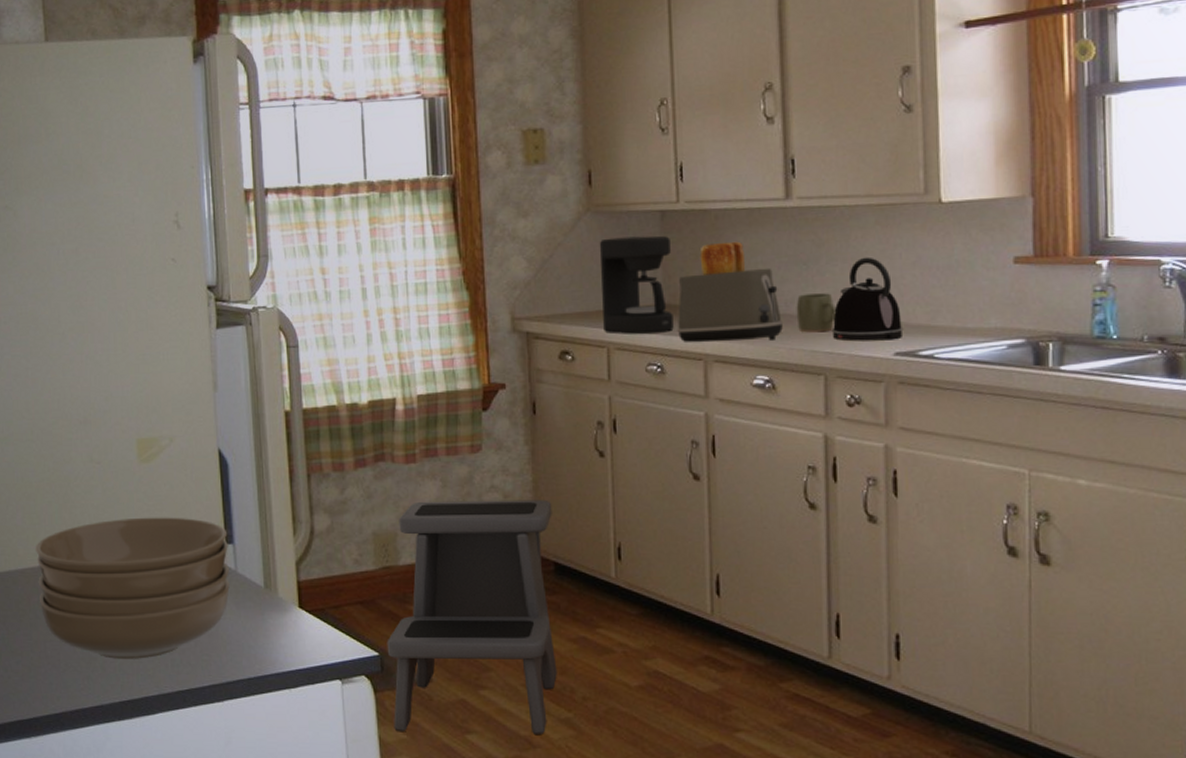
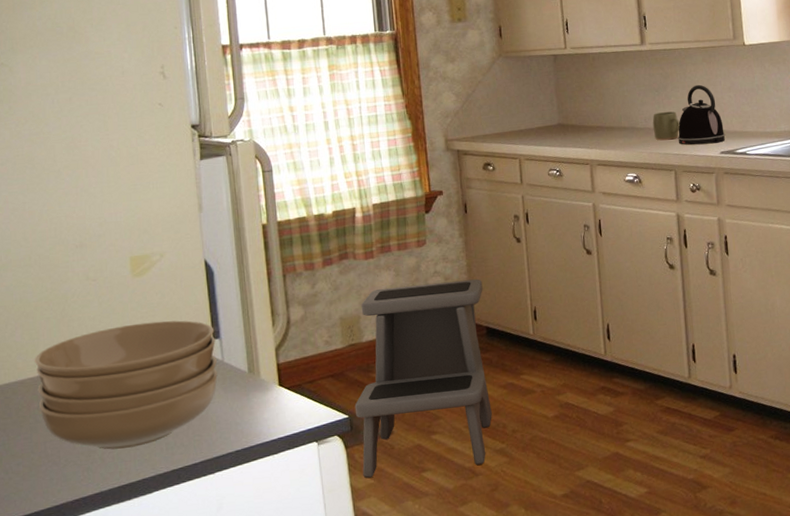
coffee maker: present [599,235,674,336] -> none [509,73,567,149]
toaster: present [677,241,783,343] -> none [569,76,644,153]

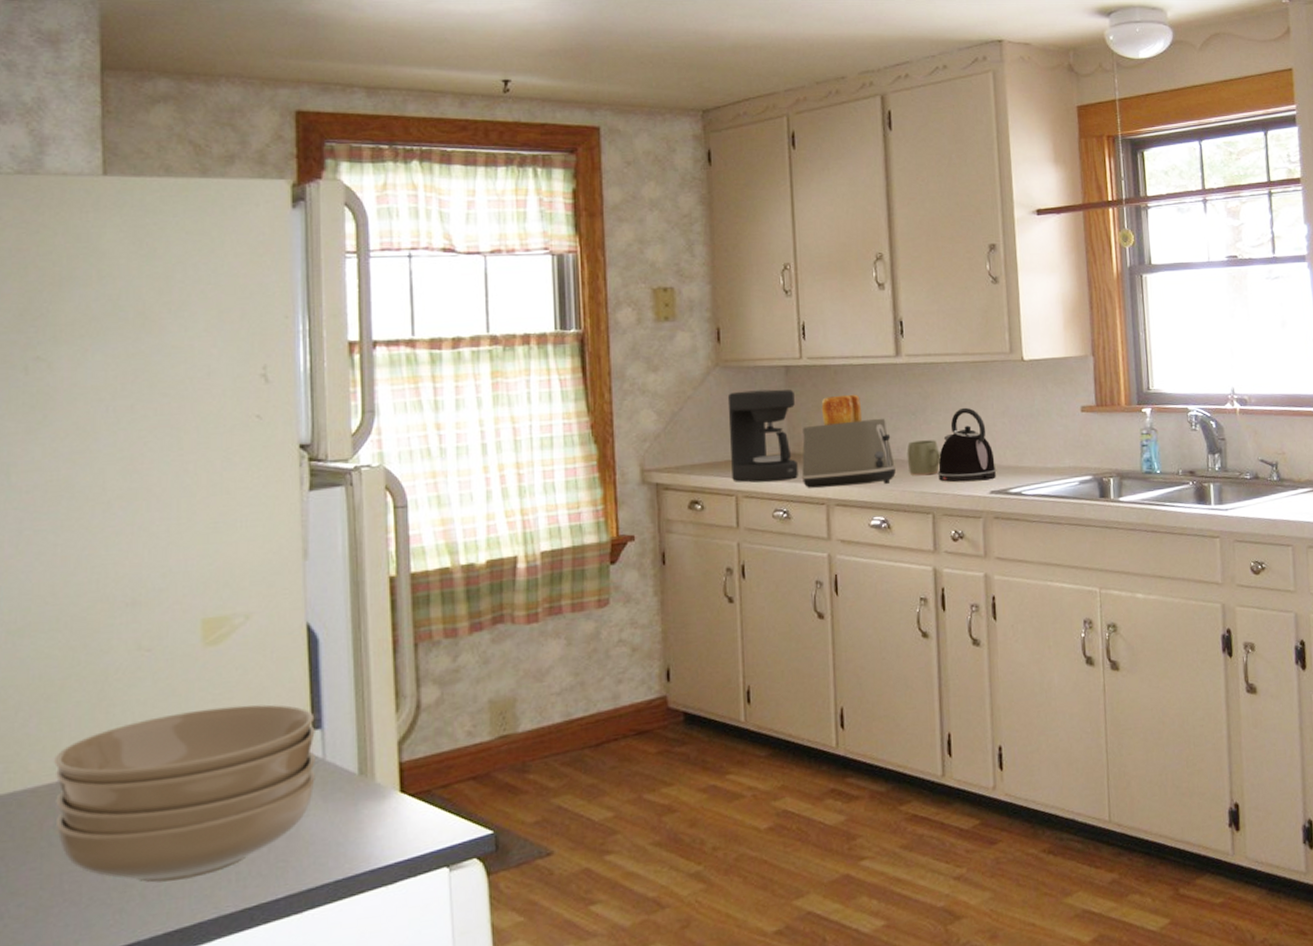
step stool: present [354,279,492,479] -> none [502,649,687,916]
coffee maker: none [509,73,567,149] -> present [727,389,798,484]
toaster: none [569,76,644,153] -> present [801,394,896,489]

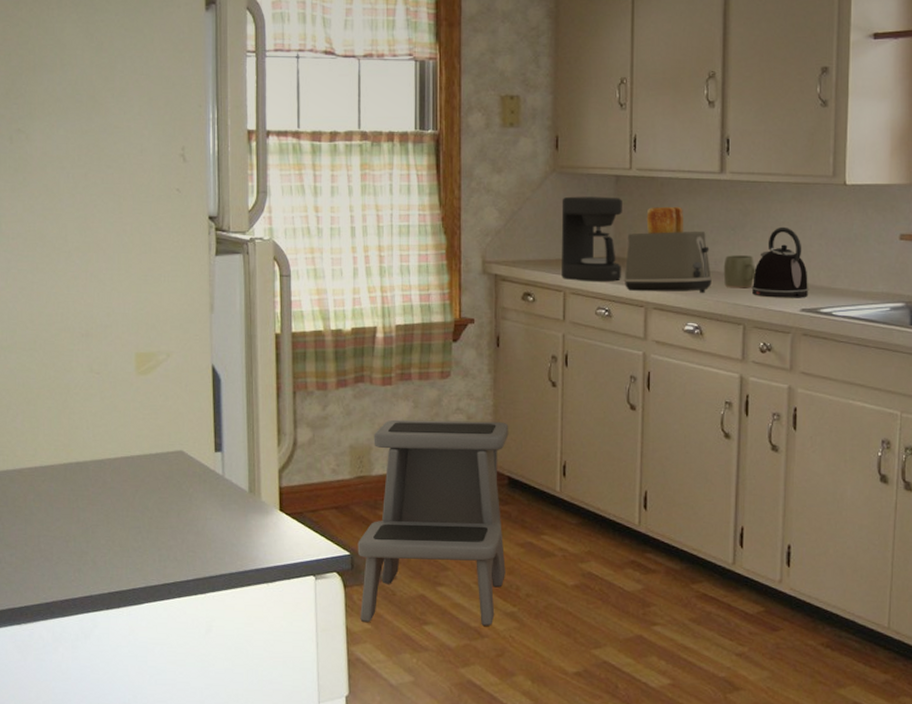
bowl: present [53,704,315,883] -> none [33,424,217,554]
step stool: none [502,649,687,916] -> present [357,419,509,627]

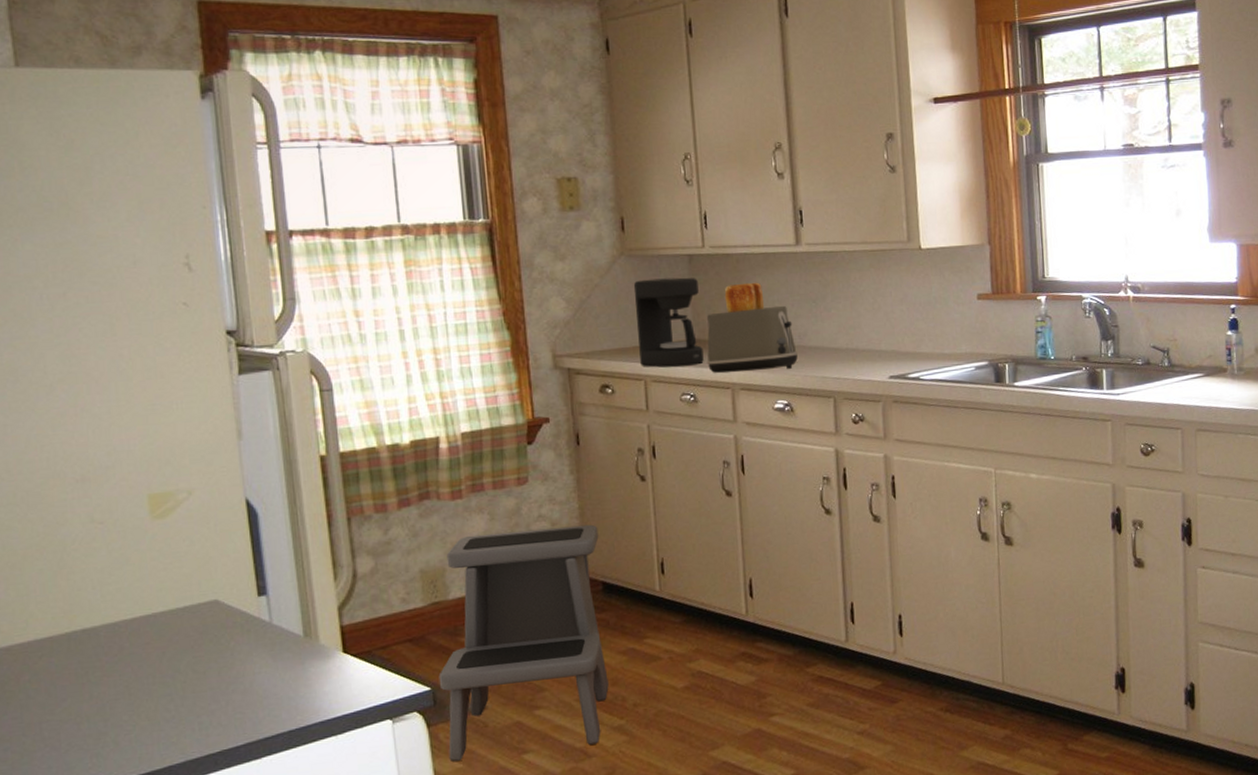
mug: present [723,255,755,289] -> none [808,327,841,362]
kettle: present [751,226,809,298] -> none [838,295,895,368]

